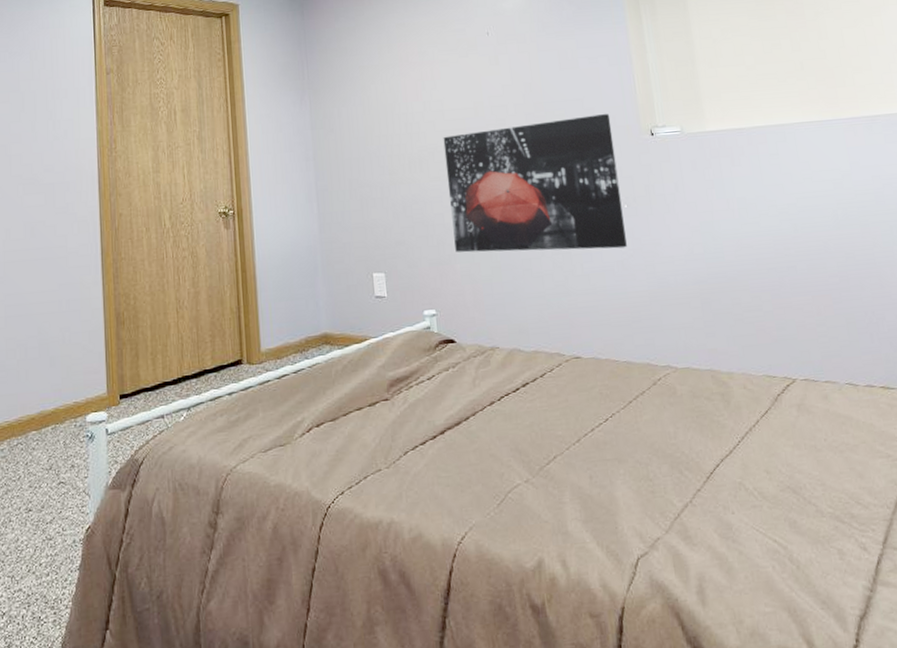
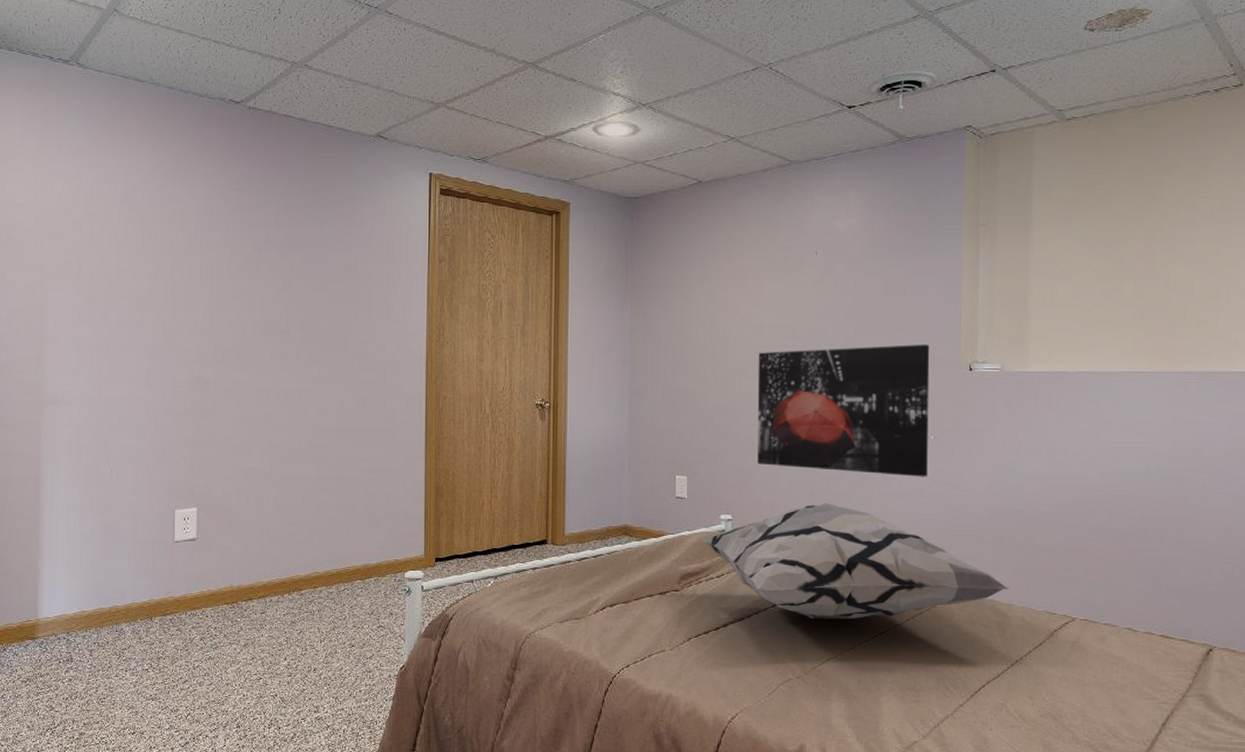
decorative pillow: none [408,285,726,413] -> present [702,503,1010,619]

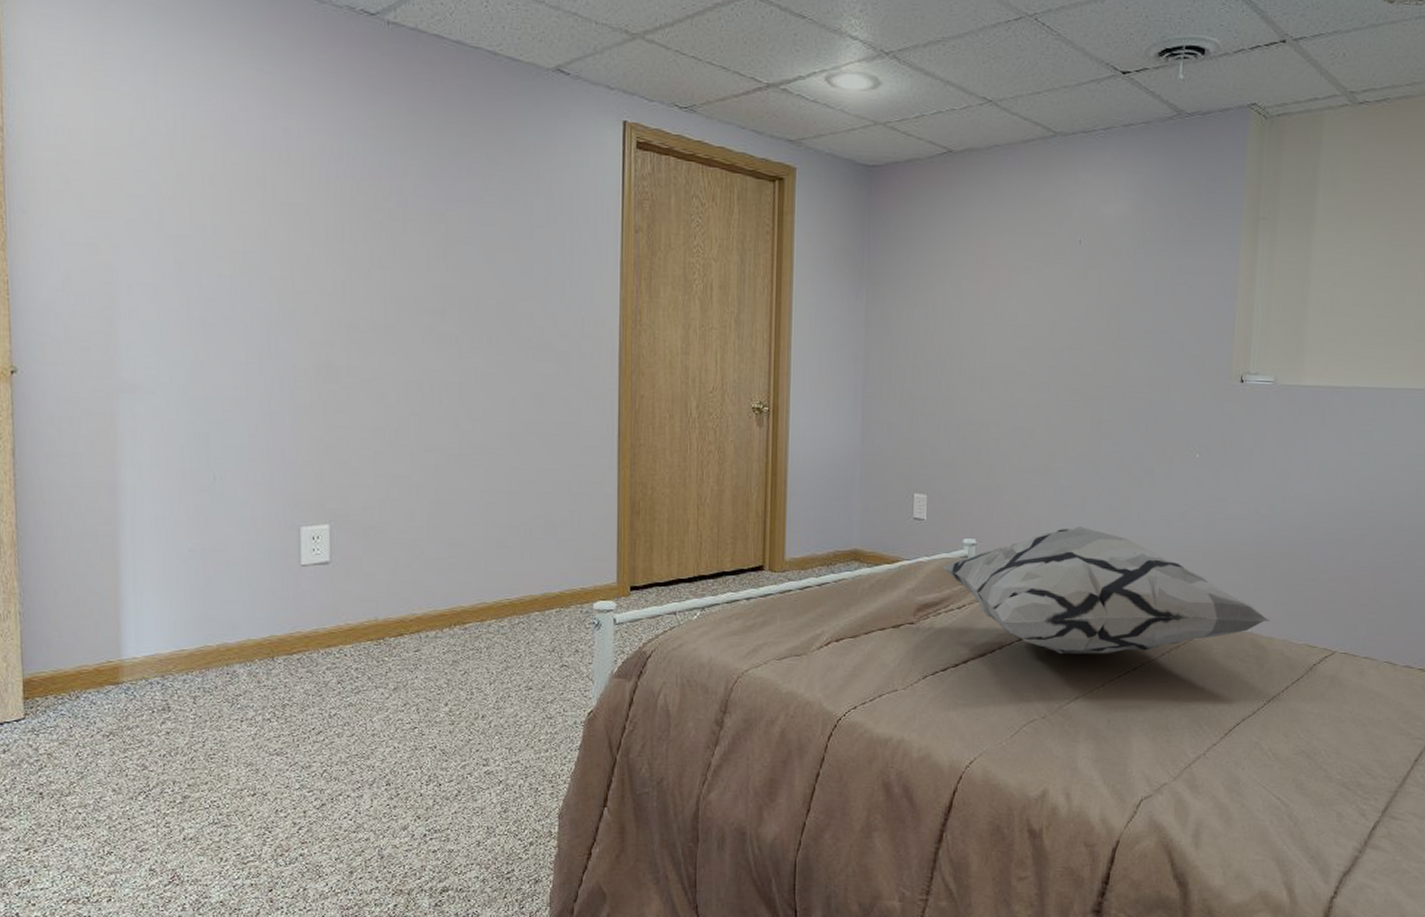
wall art: present [757,344,930,477] -> none [1006,351,1200,500]

